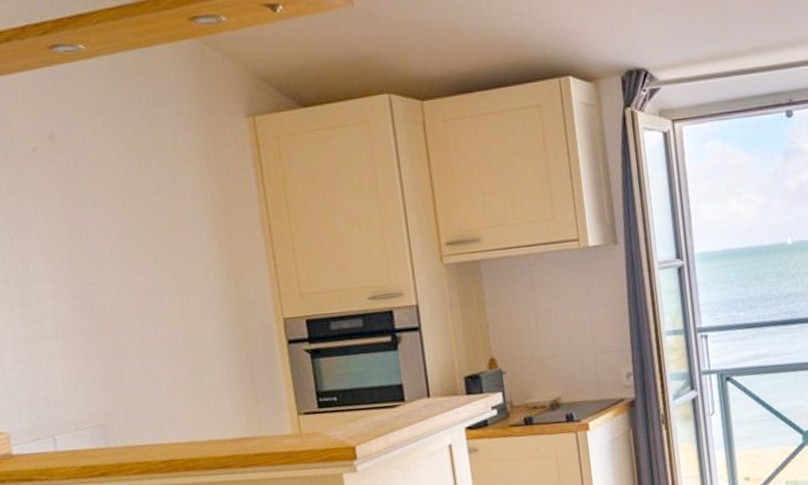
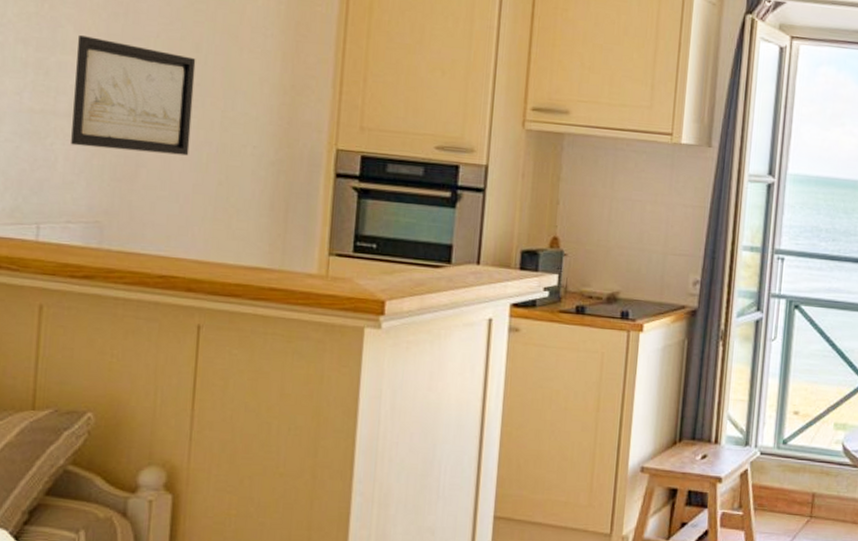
wall art: none [47,262,161,362] -> present [71,35,196,156]

